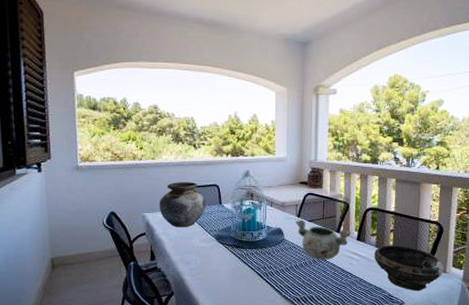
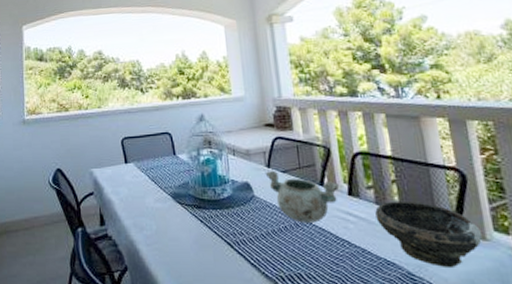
vase: present [159,182,206,228] -> none [107,131,158,185]

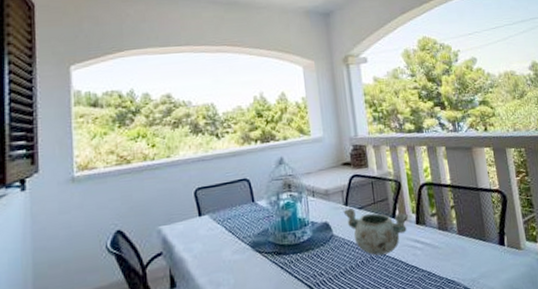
bowl: present [375,200,483,267] -> none [438,223,519,278]

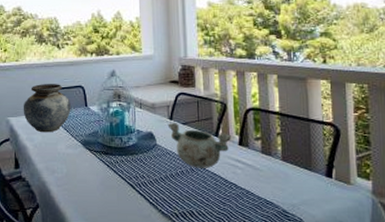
vase: none [177,179,236,240] -> present [23,84,71,133]

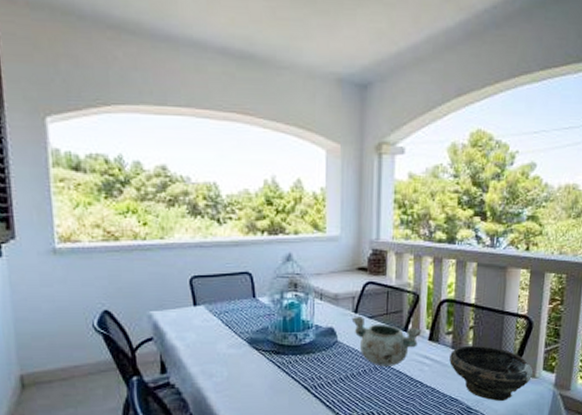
vase: present [23,84,71,133] -> none [170,269,234,330]
bowl: none [261,150,348,206] -> present [449,345,534,401]

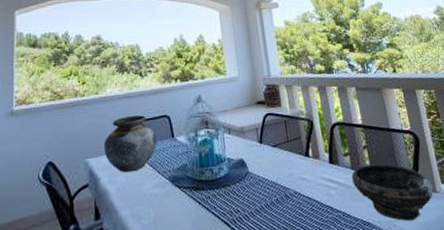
vase: none [170,269,234,330] -> present [103,115,157,173]
decorative bowl: present [351,315,422,367] -> none [258,145,322,194]

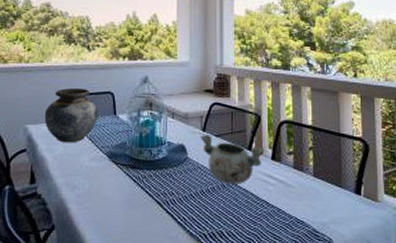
decorative bowl: none [258,145,322,194] -> present [200,134,265,184]
bowl: present [352,163,434,221] -> none [293,166,376,225]

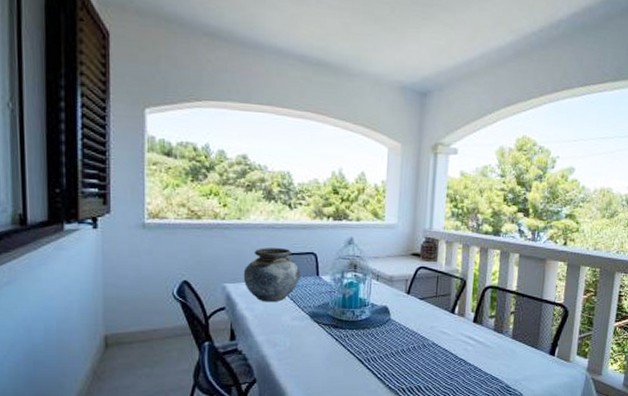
decorative bowl: present [200,134,265,184] -> none [404,296,468,344]

